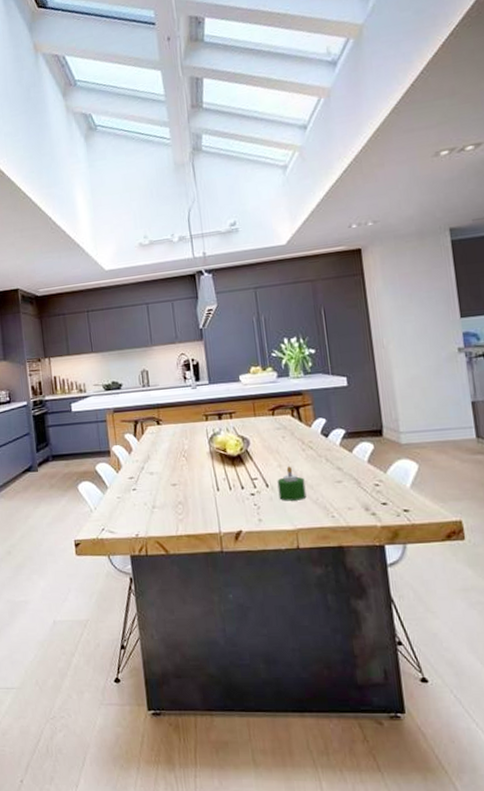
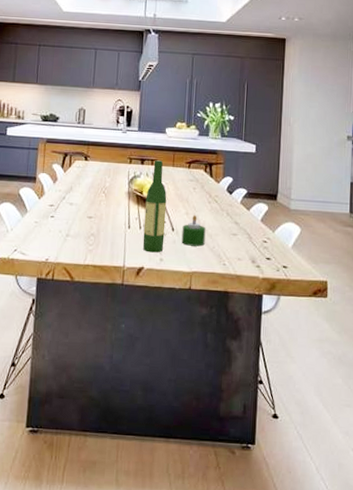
wine bottle: none [230,412,260,514] -> present [142,160,167,253]

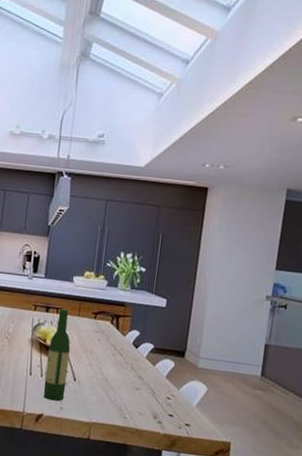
candle: present [181,215,206,247] -> none [82,366,109,398]

